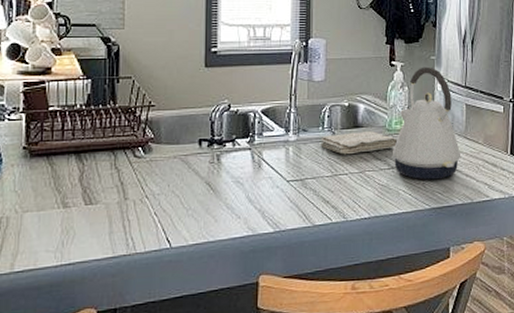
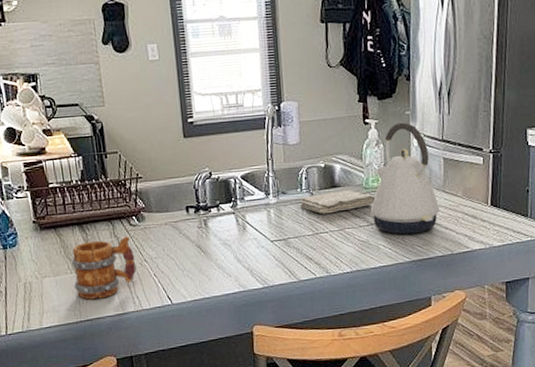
mug: none [59,168,136,240] -> present [71,235,137,300]

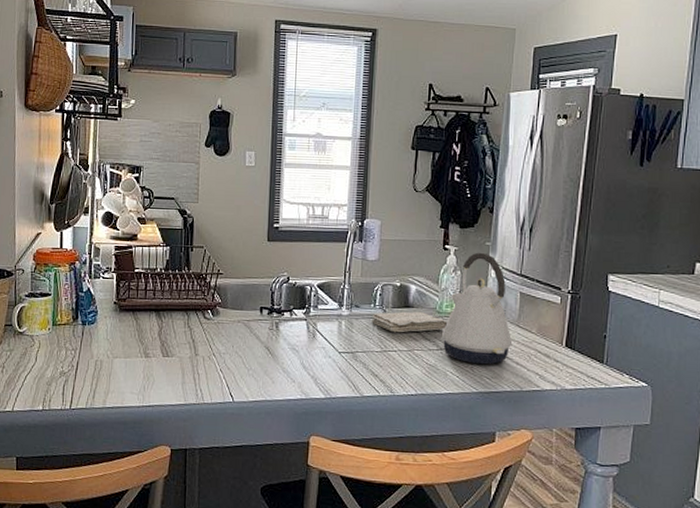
mug: present [71,235,137,300] -> none [141,327,205,387]

